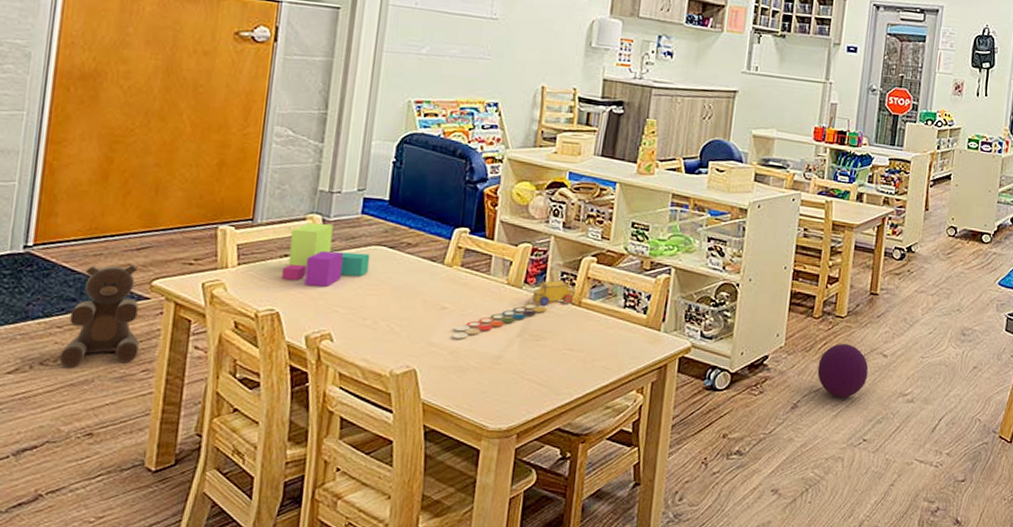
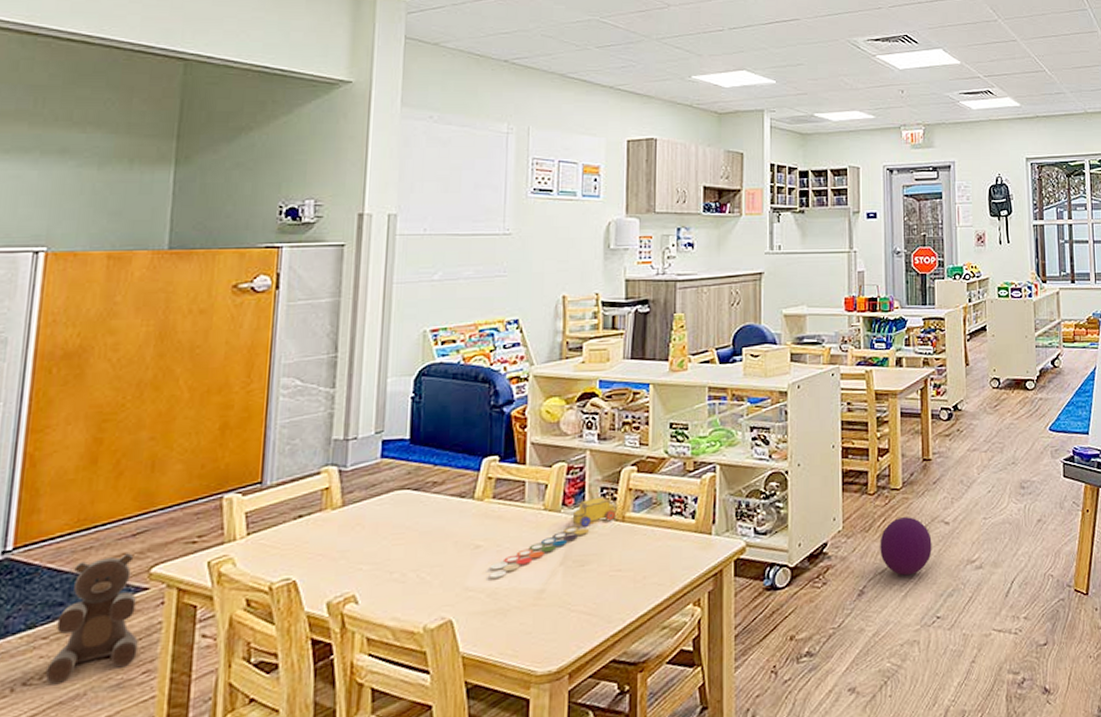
toy blocks: present [282,223,371,287] -> none [297,475,394,545]

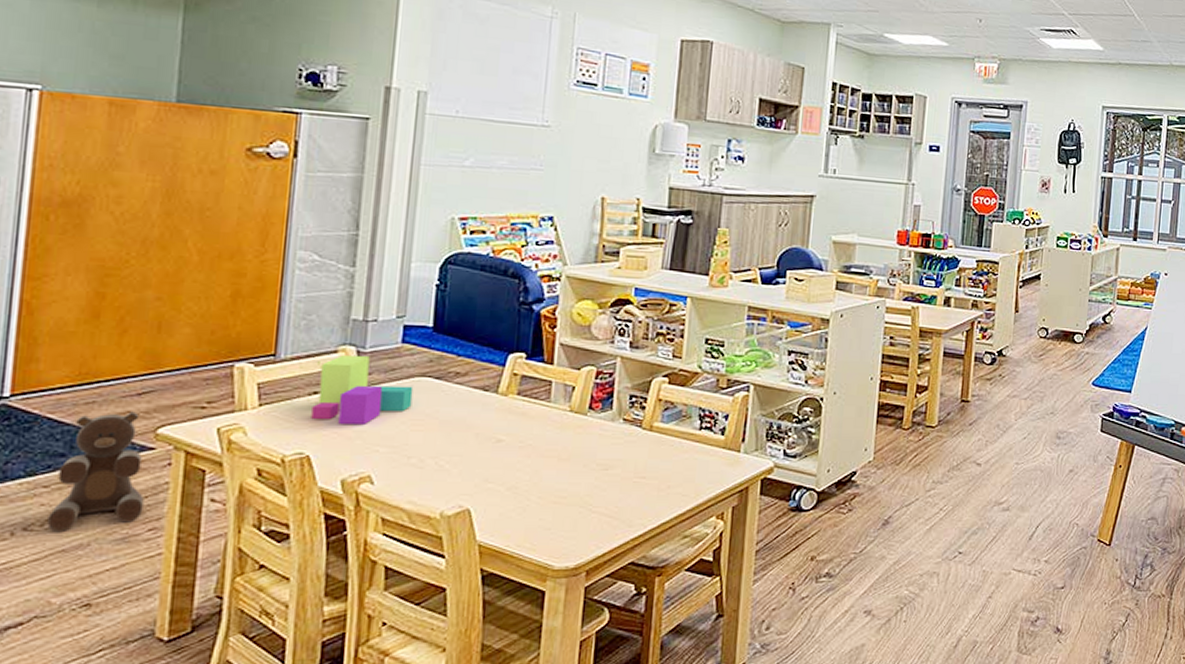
toy blocks: none [297,475,394,545] -> present [311,356,414,424]
paint palette: present [489,526,590,578] -> none [510,430,616,473]
toy truck: present [572,497,615,527] -> none [598,404,644,432]
toy ball: present [880,517,932,576] -> none [908,455,962,511]

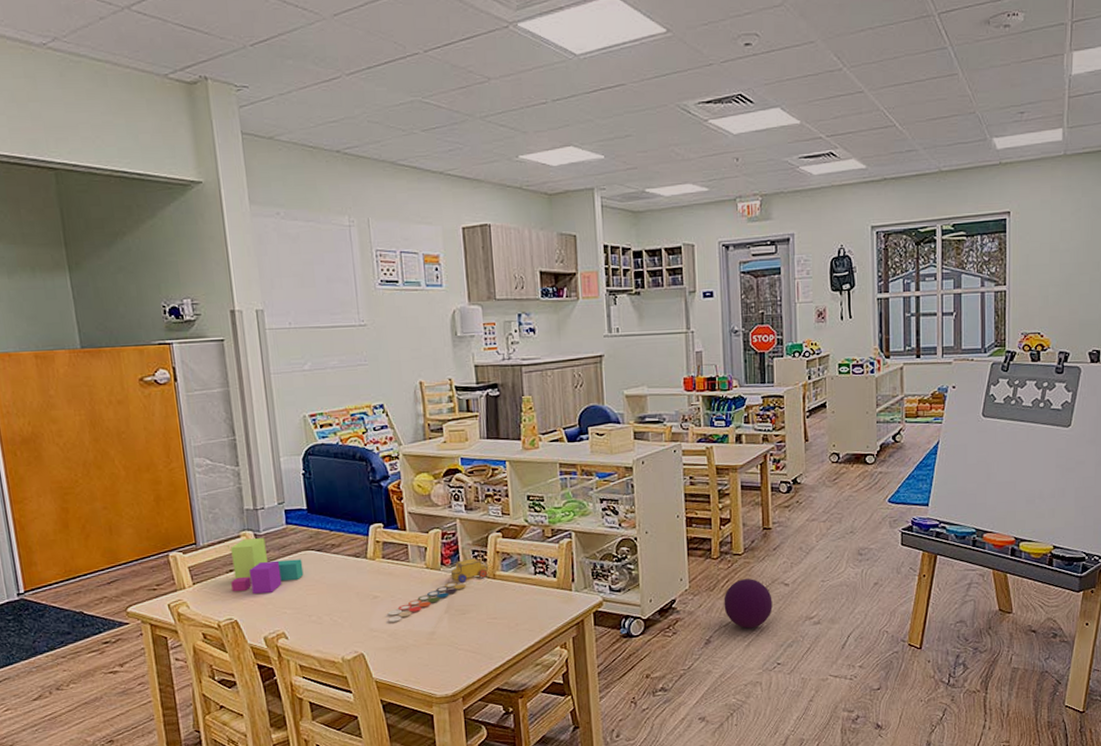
teddy bear: present [47,411,144,531] -> none [69,596,132,690]
paint palette: none [510,430,616,473] -> present [388,582,467,622]
toy truck: none [598,404,644,432] -> present [450,558,487,583]
toy ball: none [908,455,962,511] -> present [724,579,773,629]

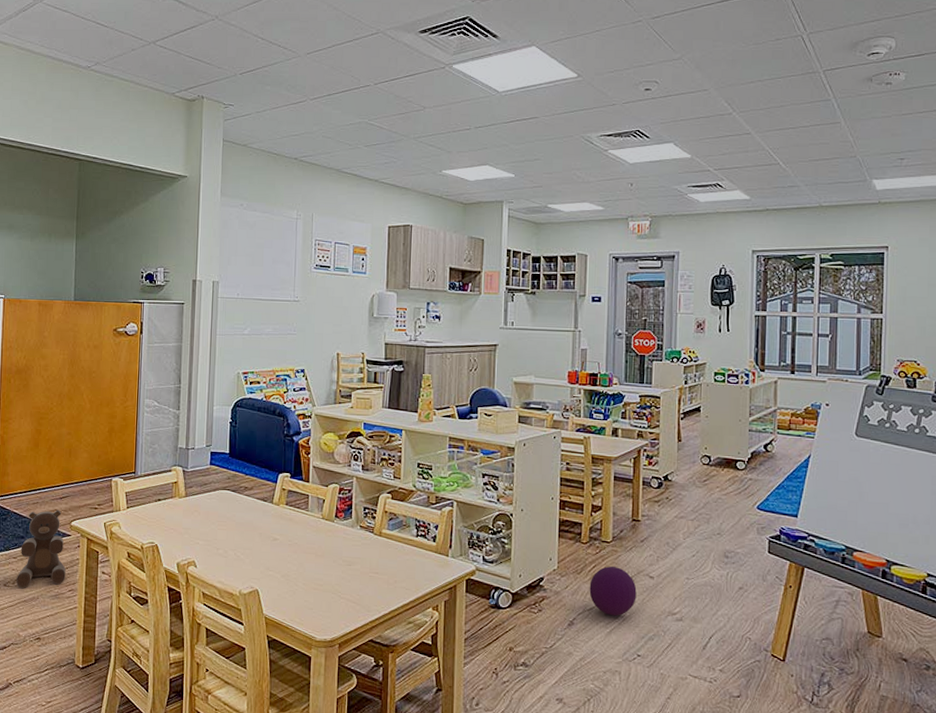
teddy bear: none [69,596,132,690] -> present [16,510,66,588]
toy blocks: present [231,538,304,594] -> none [157,474,219,524]
paint palette: present [388,582,467,622] -> none [283,534,356,565]
toy truck: present [450,558,487,583] -> none [342,514,375,536]

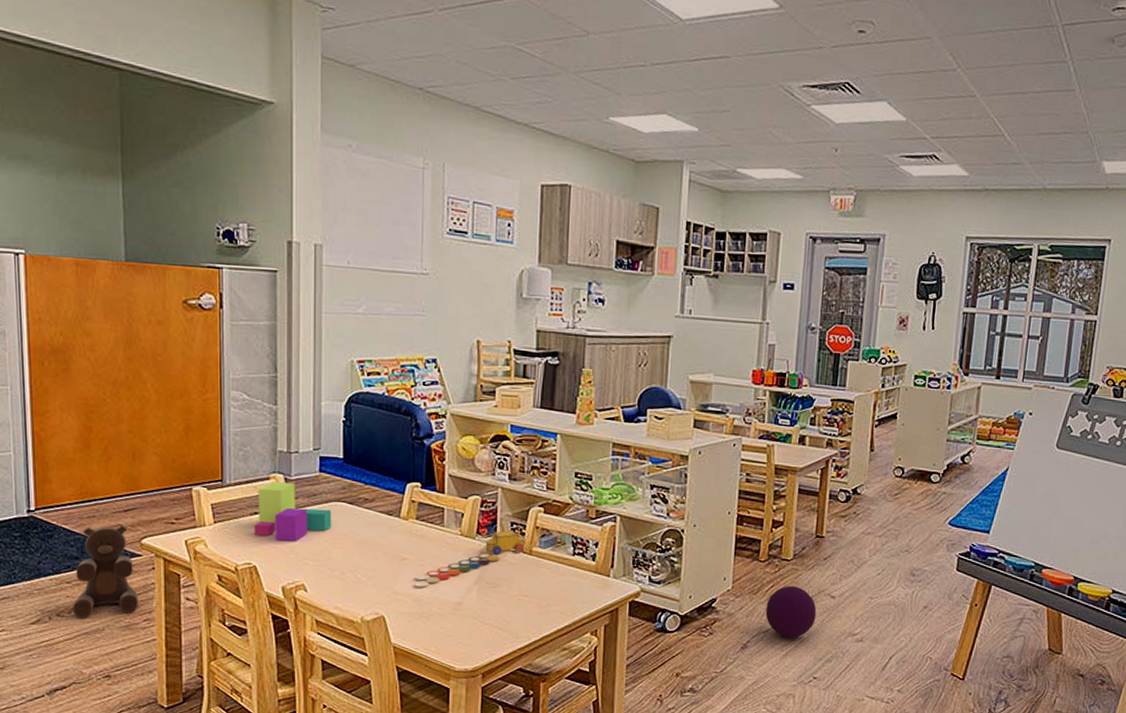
toy blocks: none [157,474,219,524] -> present [254,482,332,541]
paint palette: none [283,534,356,565] -> present [414,553,501,587]
toy truck: none [342,514,375,536] -> present [485,530,524,555]

